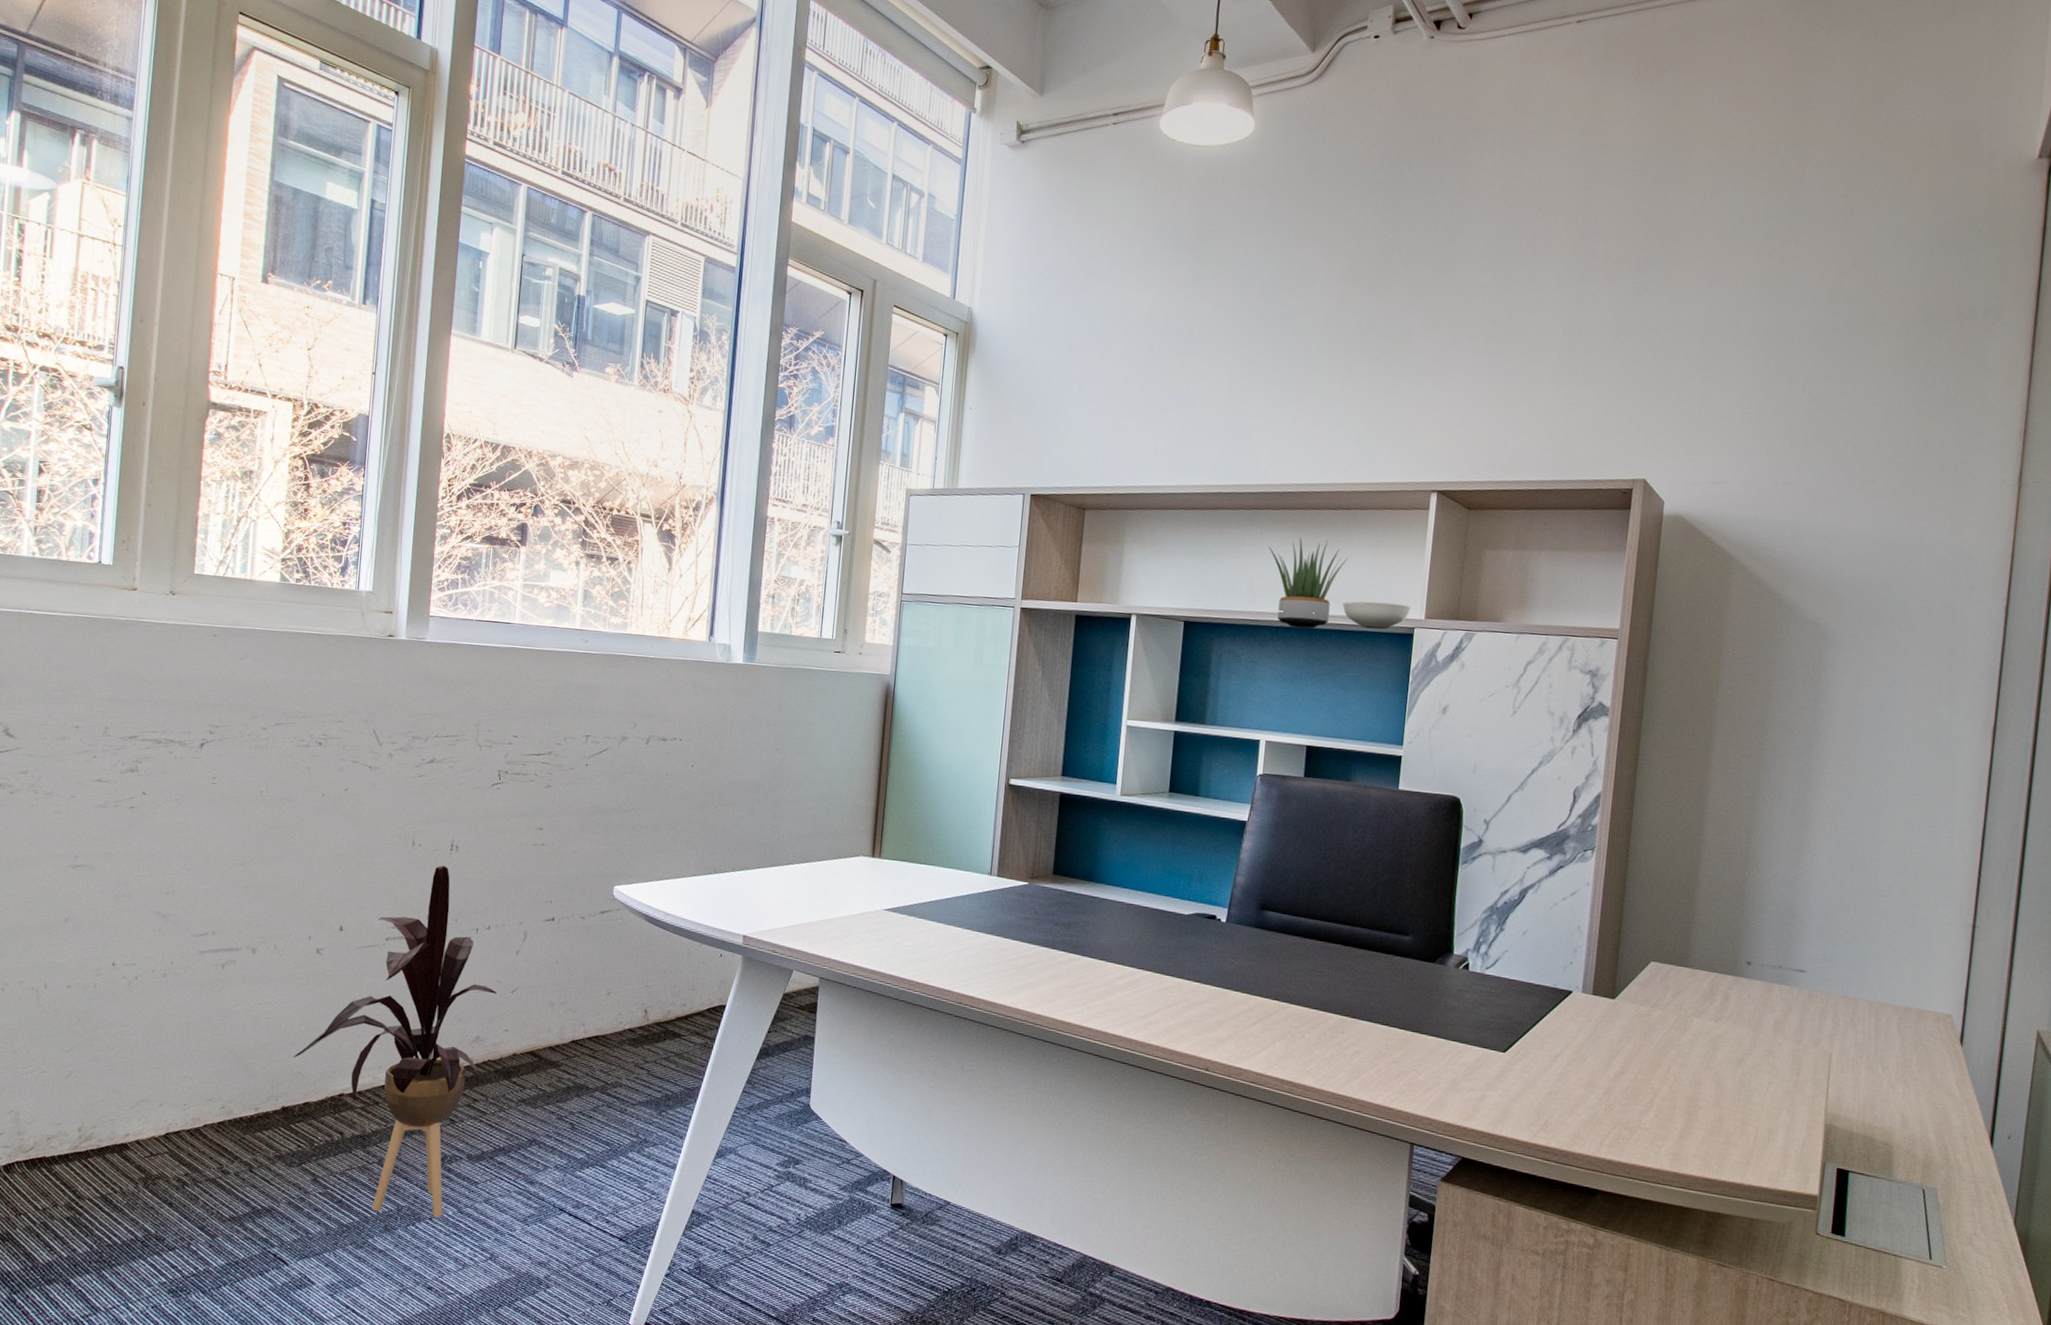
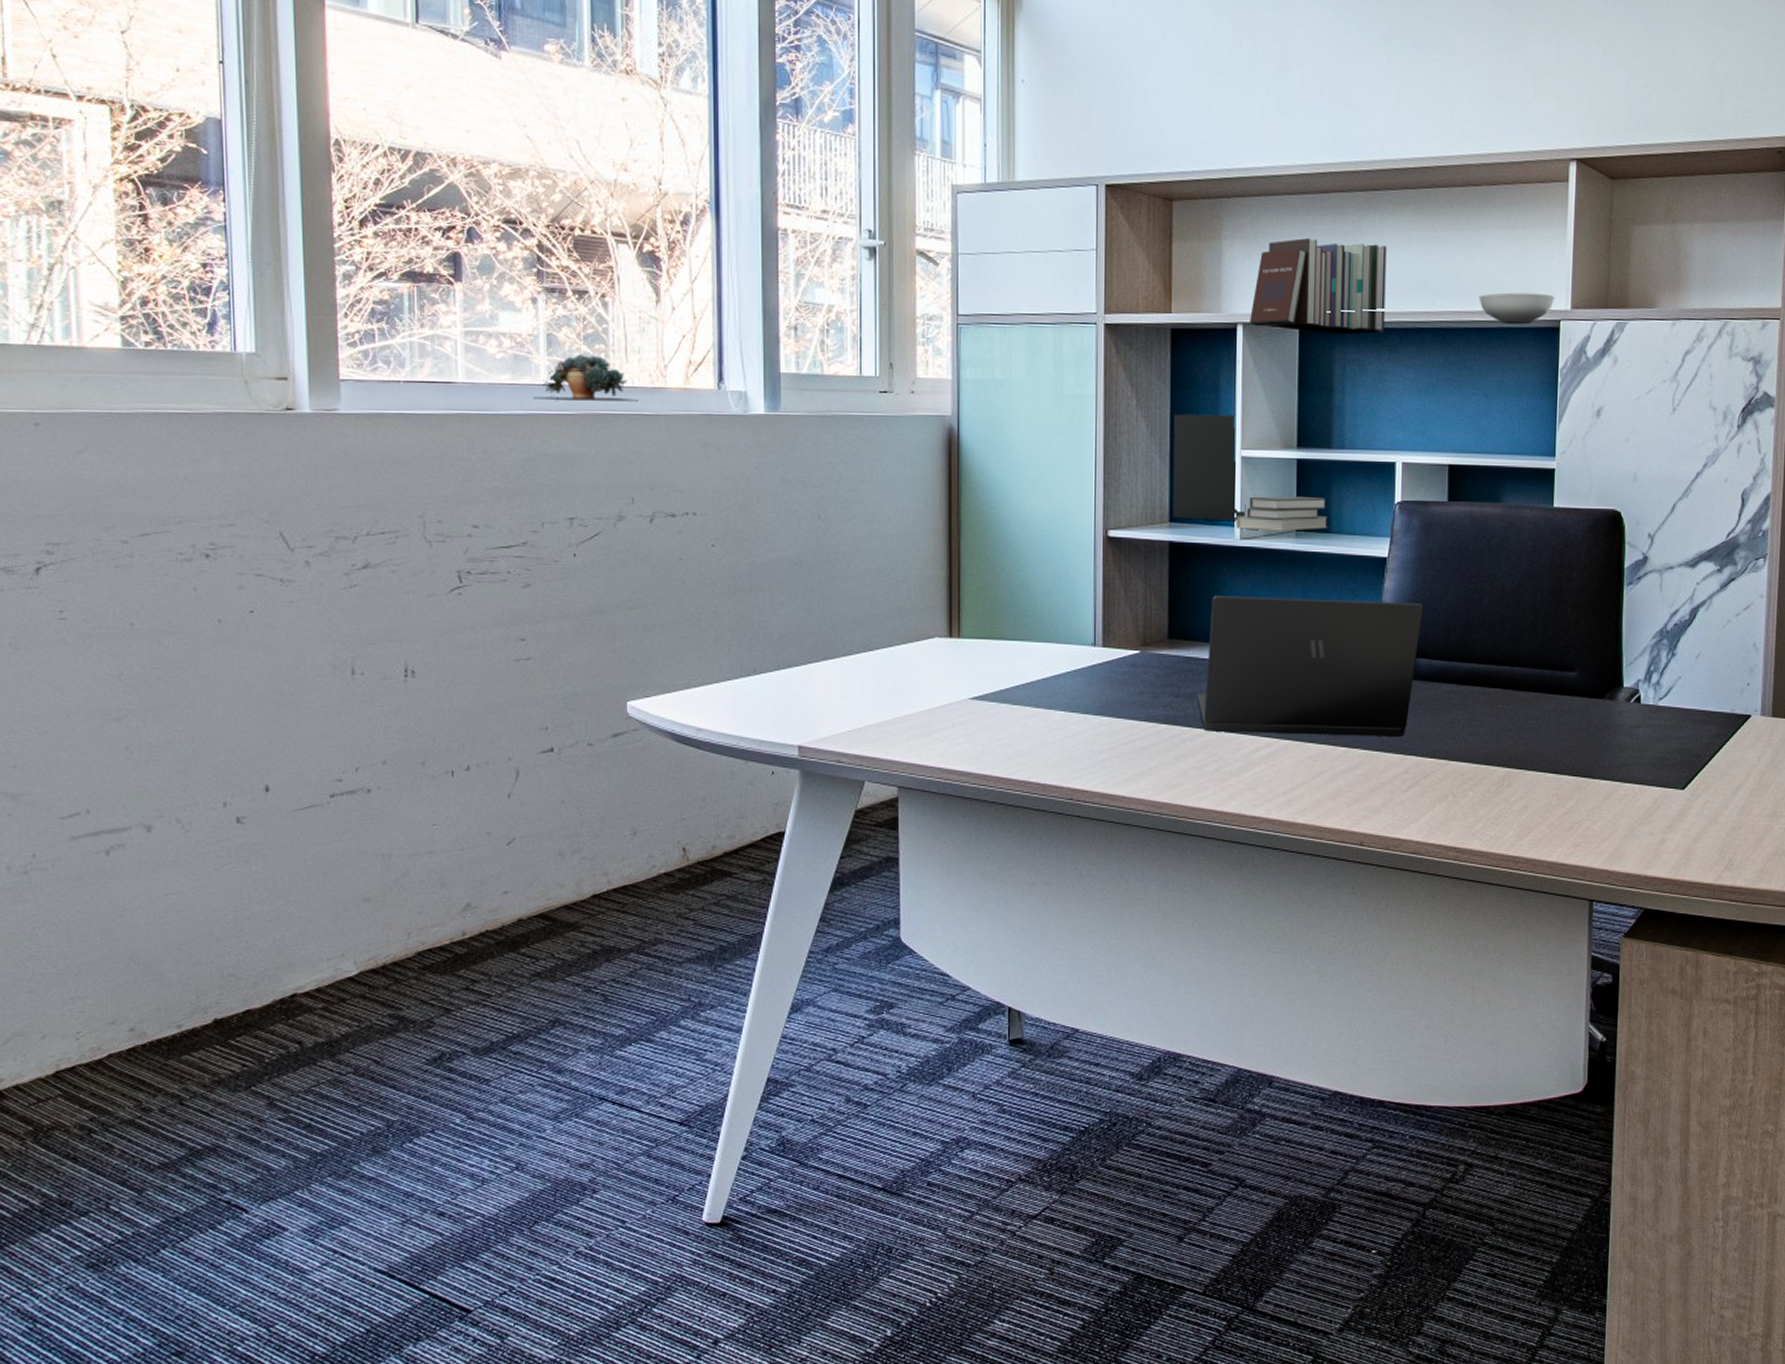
house plant: present [293,865,497,1218] -> none [221,696,488,1131]
succulent plant: none [569,606,647,647] -> present [533,353,639,402]
binder: none [1065,687,1128,780] -> present [1173,414,1246,522]
laptop: none [1073,842,1276,978] -> present [1197,596,1423,736]
books: none [1117,760,1198,793] -> present [1236,496,1329,531]
books: none [1142,546,1265,630] -> present [1250,238,1387,335]
potted plant: present [1268,537,1348,629] -> none [1390,221,1482,329]

